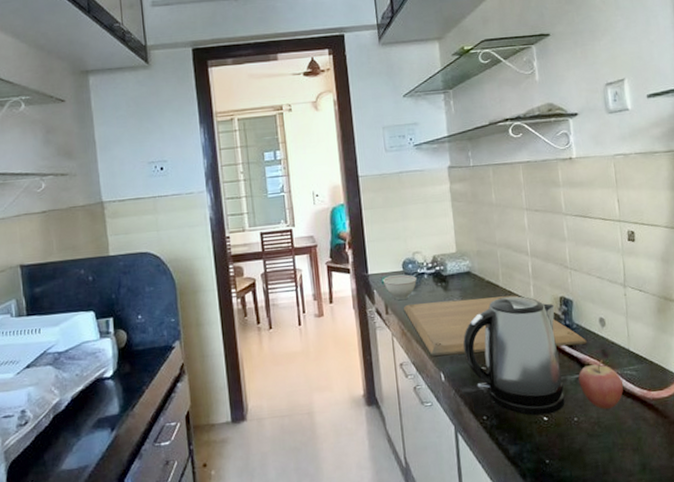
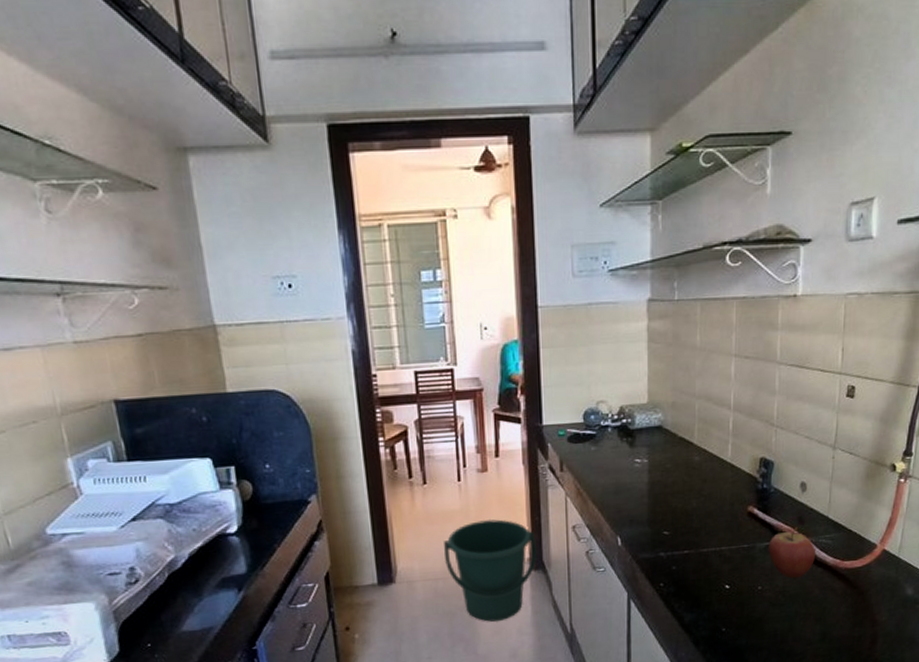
bucket: none [288,358,371,457] -> present [444,518,537,622]
bowl: present [382,274,417,301] -> none [558,426,599,457]
chopping board: present [403,295,587,357] -> none [580,454,783,520]
kettle: present [462,296,565,416] -> none [645,455,753,584]

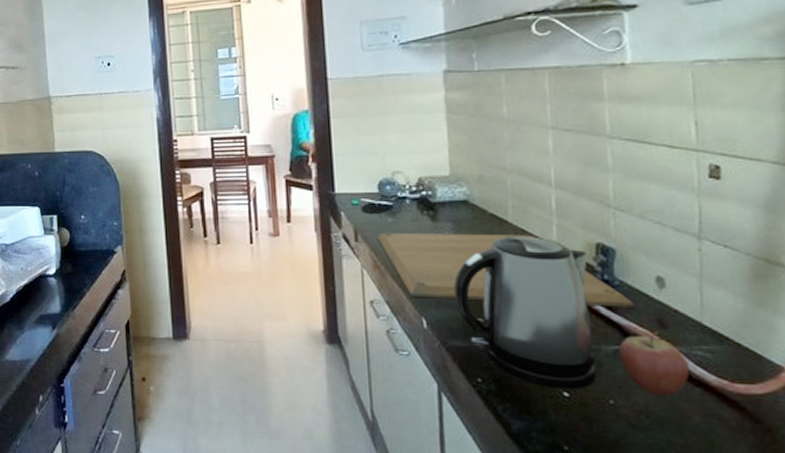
bucket: present [444,518,537,622] -> none [236,284,332,395]
chopping board: none [580,454,783,520] -> present [376,232,635,308]
kettle: none [645,455,753,584] -> present [453,235,597,390]

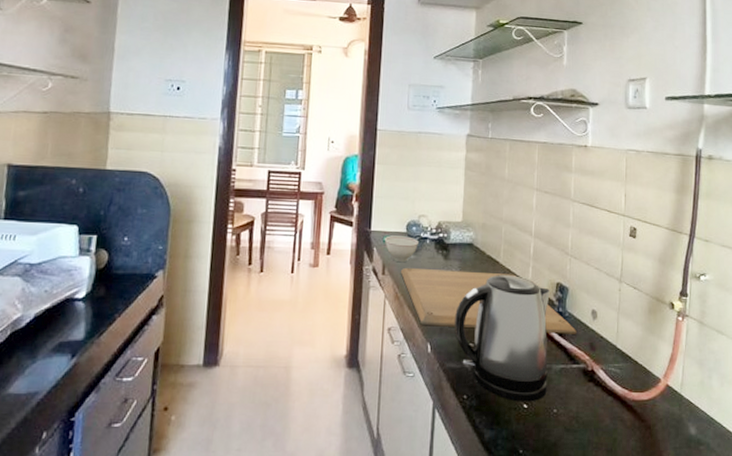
bowl: none [352,197,396,227] -> present [384,235,418,263]
fruit: present [619,330,690,396] -> none [563,352,607,404]

